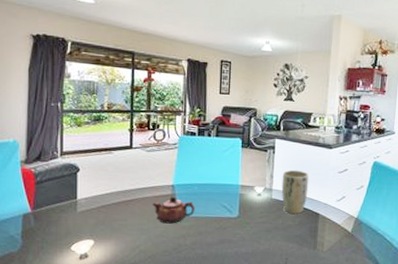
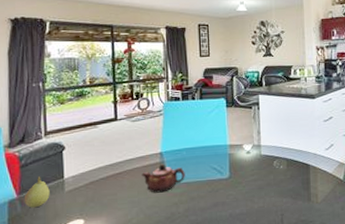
fruit: none [37,193,63,224] -> present [24,175,50,208]
plant pot: present [281,169,309,214] -> none [269,123,296,168]

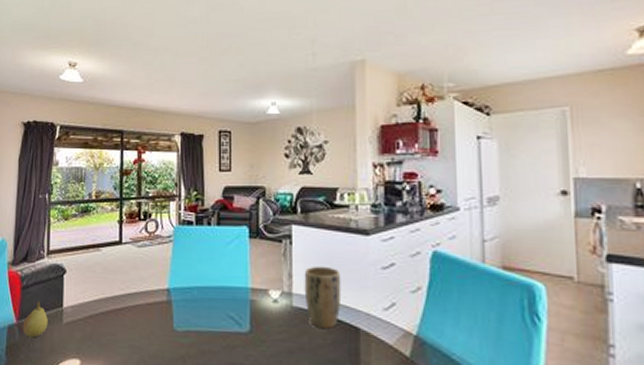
teapot: present [142,164,185,193] -> none [145,303,195,340]
plant pot: none [269,123,296,168] -> present [304,266,342,328]

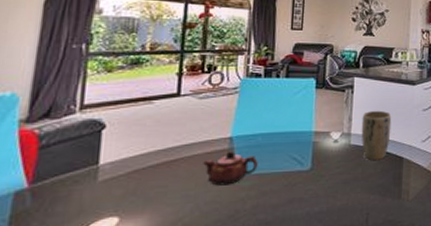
fruit: present [22,300,48,338] -> none [37,160,77,202]
teapot: none [145,303,195,340] -> present [203,151,258,186]

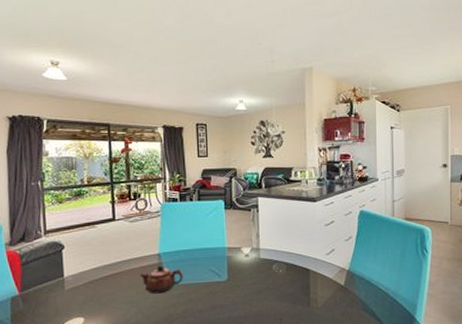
plant pot: present [361,110,392,160] -> none [268,226,296,272]

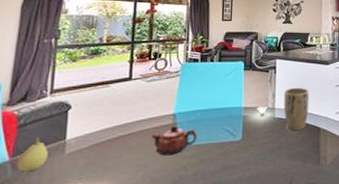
fruit: none [25,273,51,305] -> present [16,136,48,172]
plant pot: none [268,226,296,272] -> present [283,87,309,131]

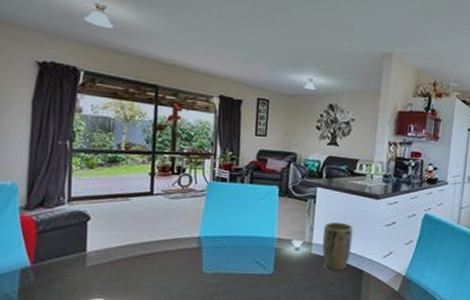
fruit: present [16,136,48,172] -> none [38,245,69,280]
teapot: present [151,125,197,156] -> none [175,249,224,281]

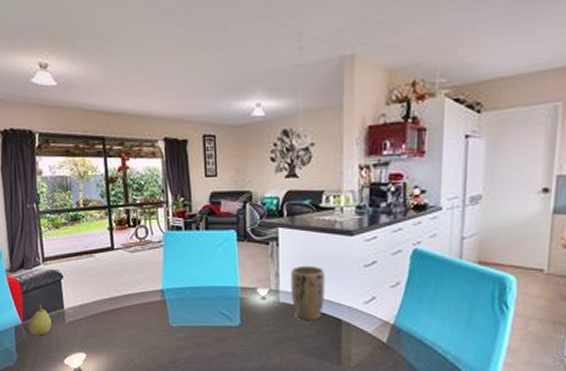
fruit: none [38,245,69,280] -> present [28,303,52,336]

